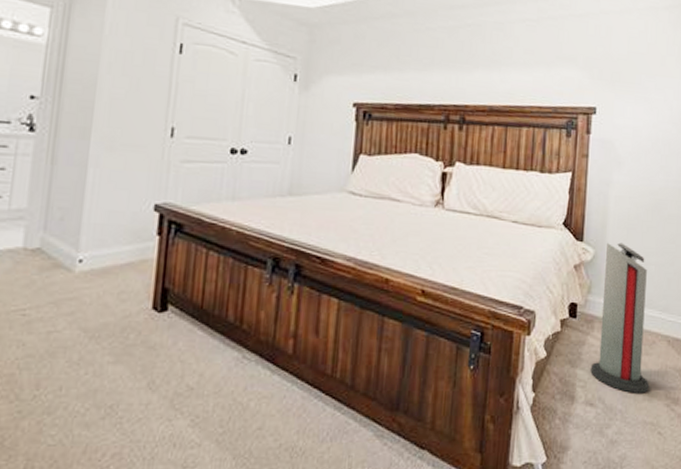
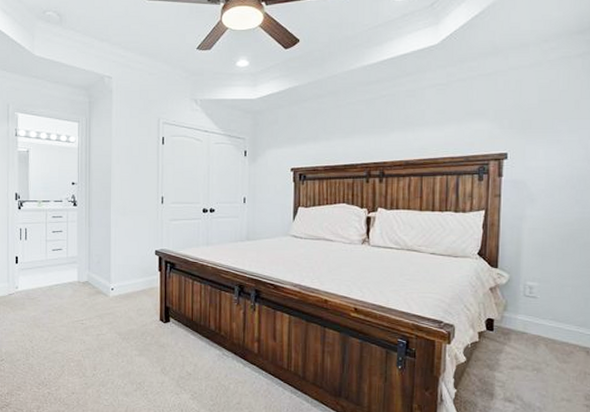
air purifier: present [590,242,650,393] -> none [508,268,568,395]

